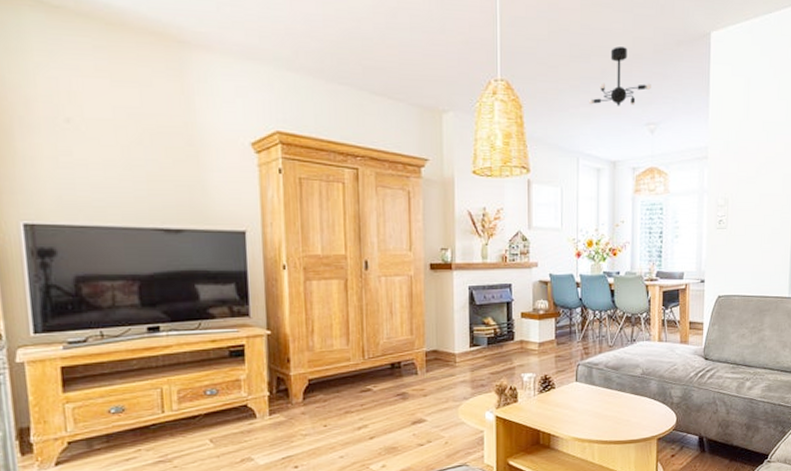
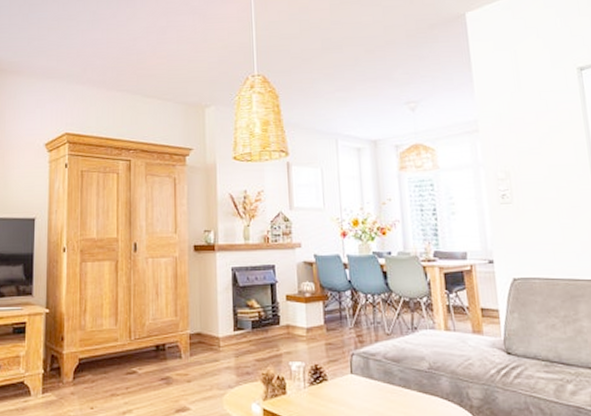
ceiling light fixture: present [589,47,651,106] -> none [344,36,407,90]

